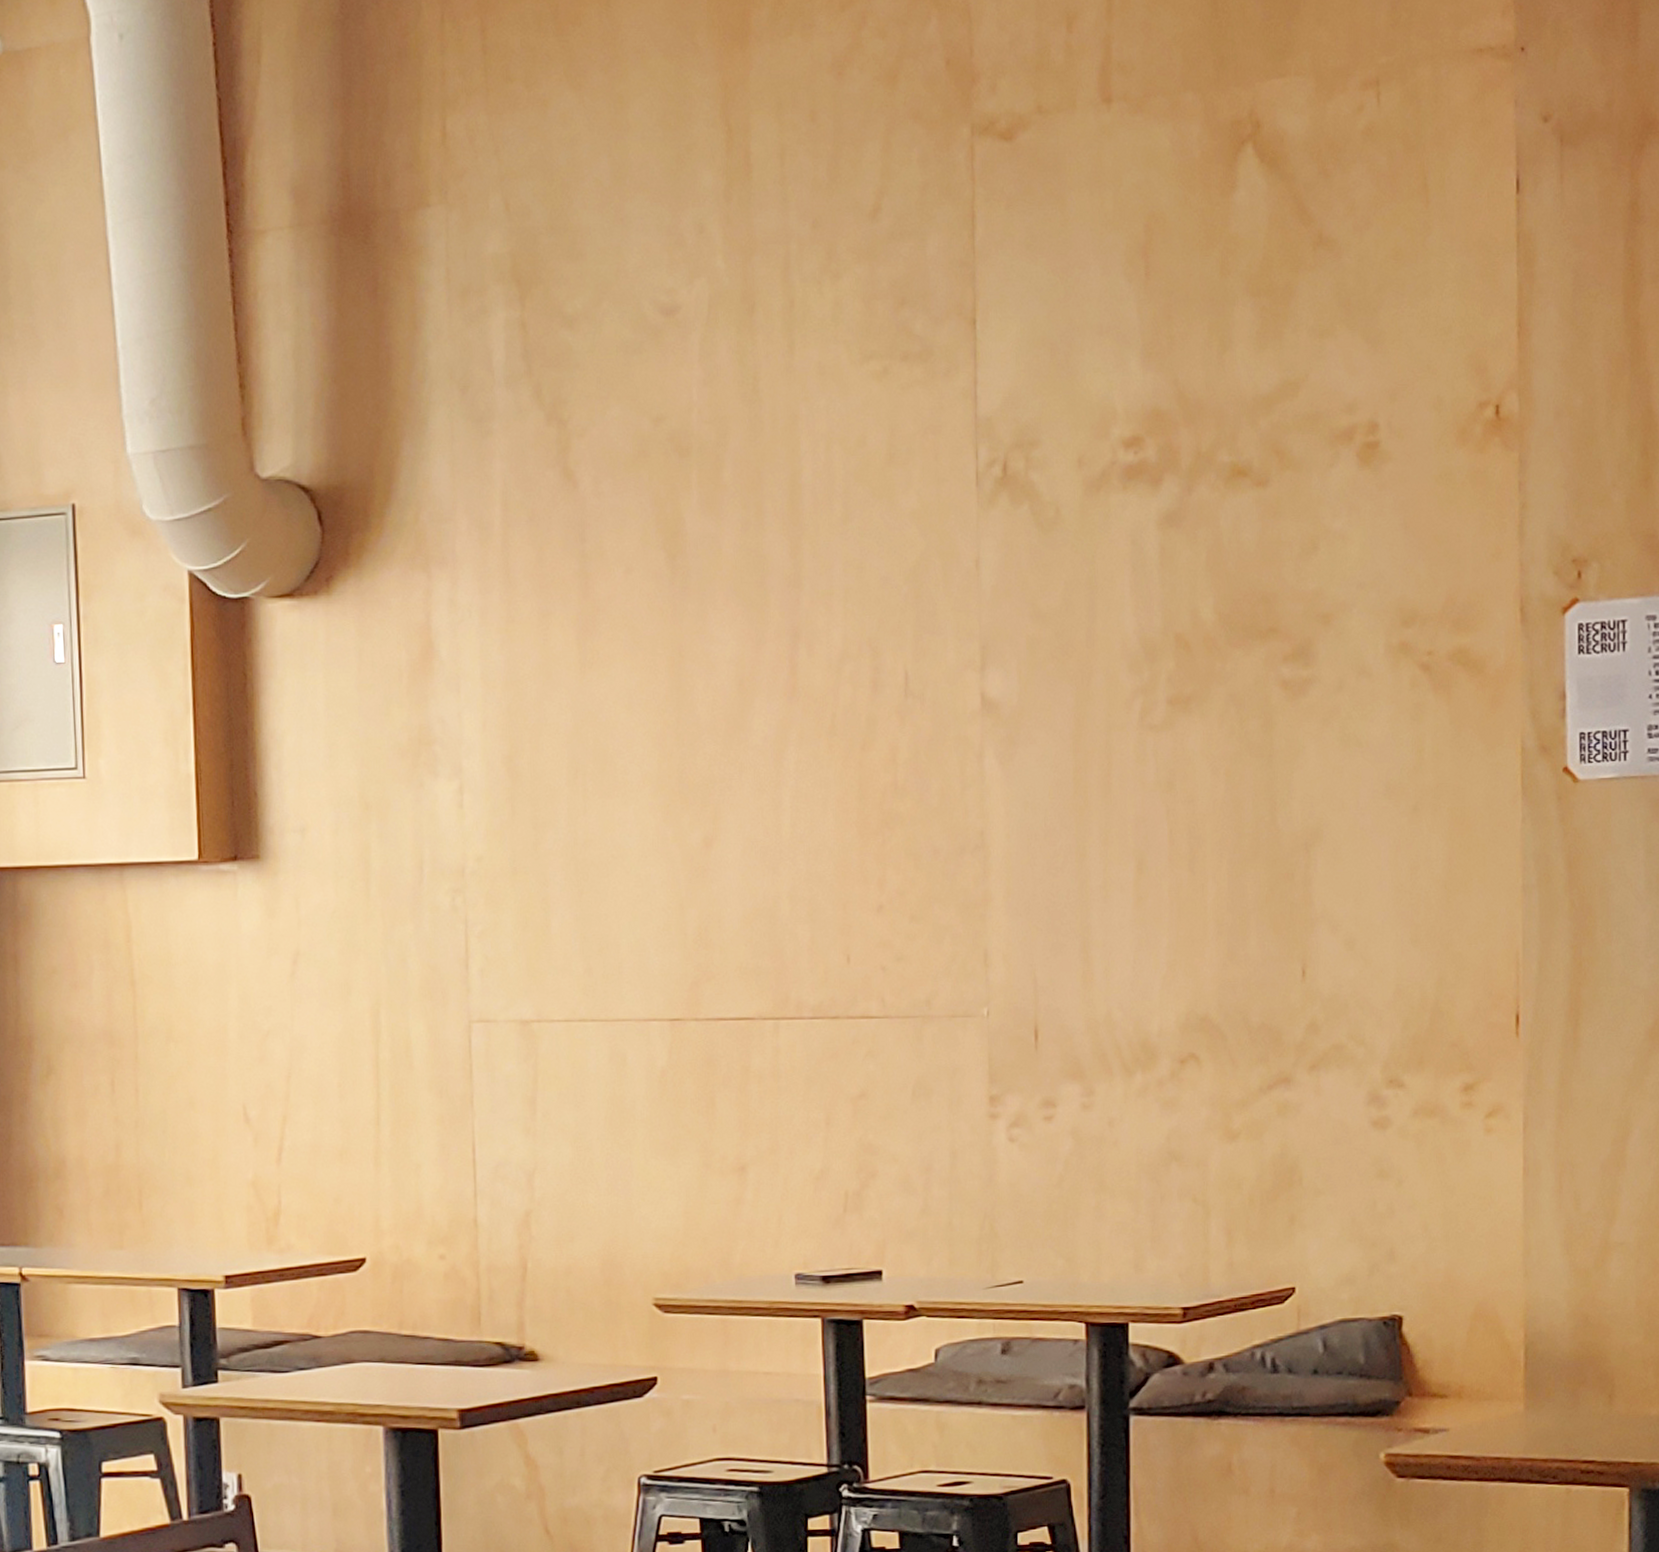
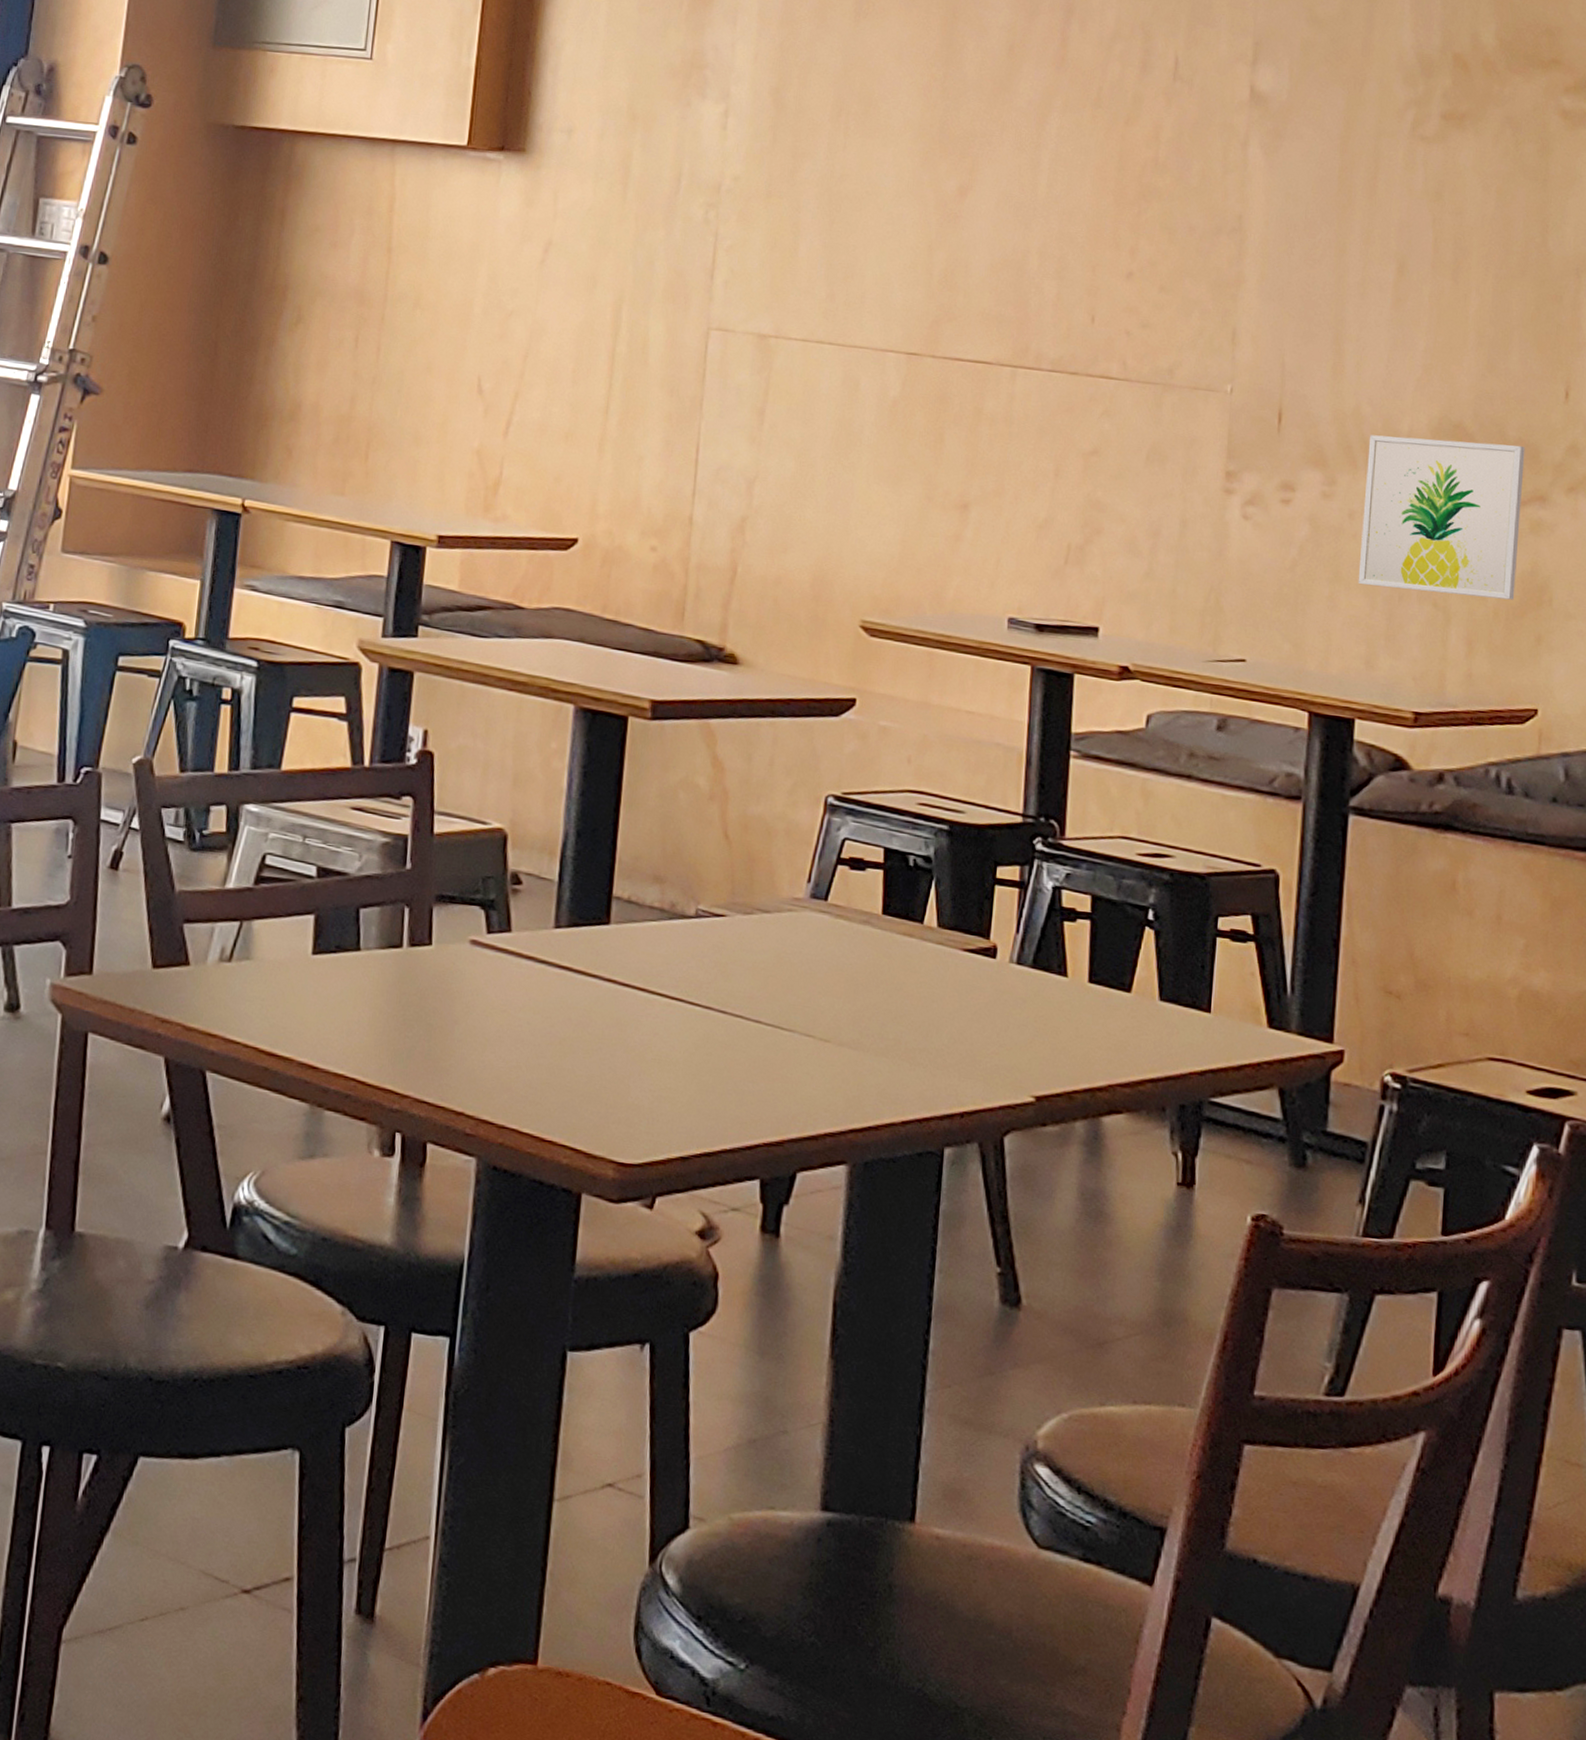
wall art: none [1121,1030,1269,1191] -> present [1358,435,1525,600]

